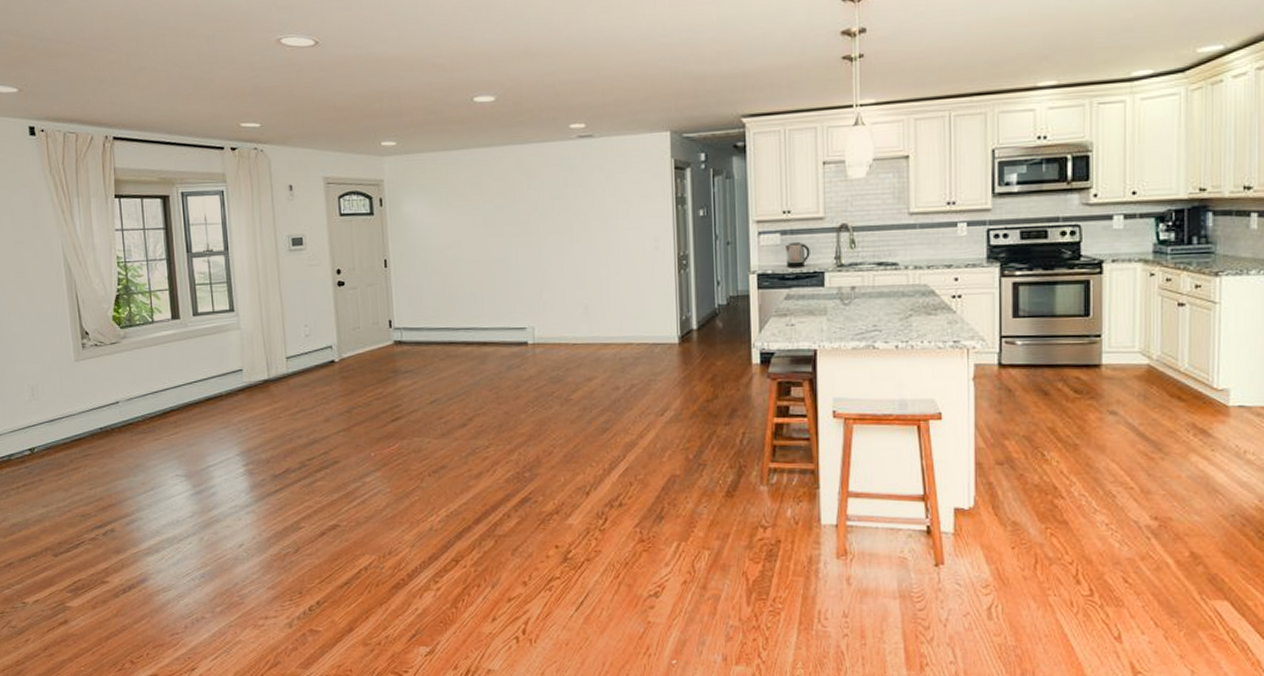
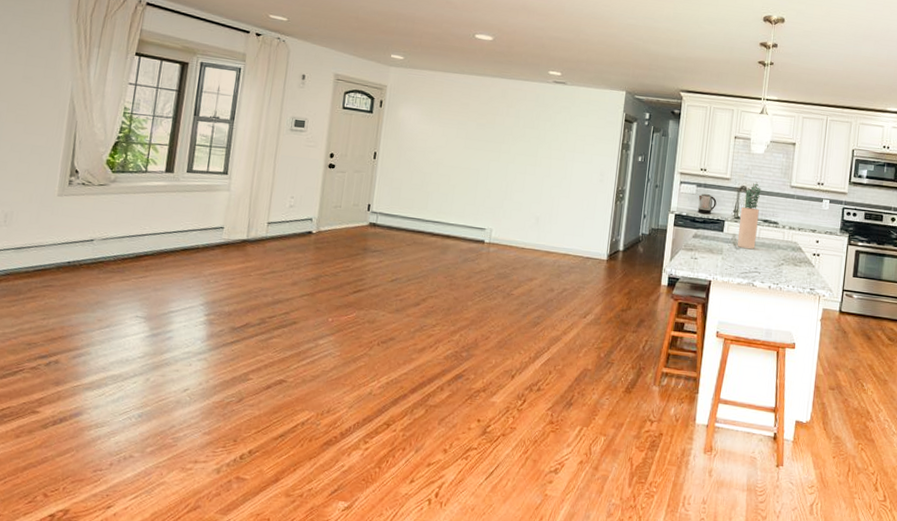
vase: none [843,216,870,304] -> present [737,182,761,250]

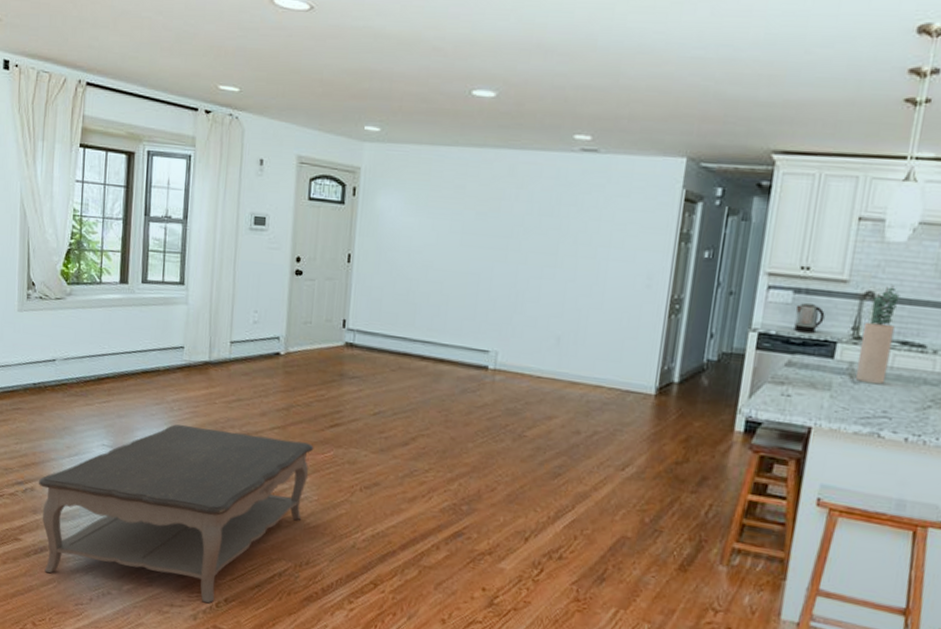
coffee table: none [62,295,339,457] -> present [38,424,314,604]

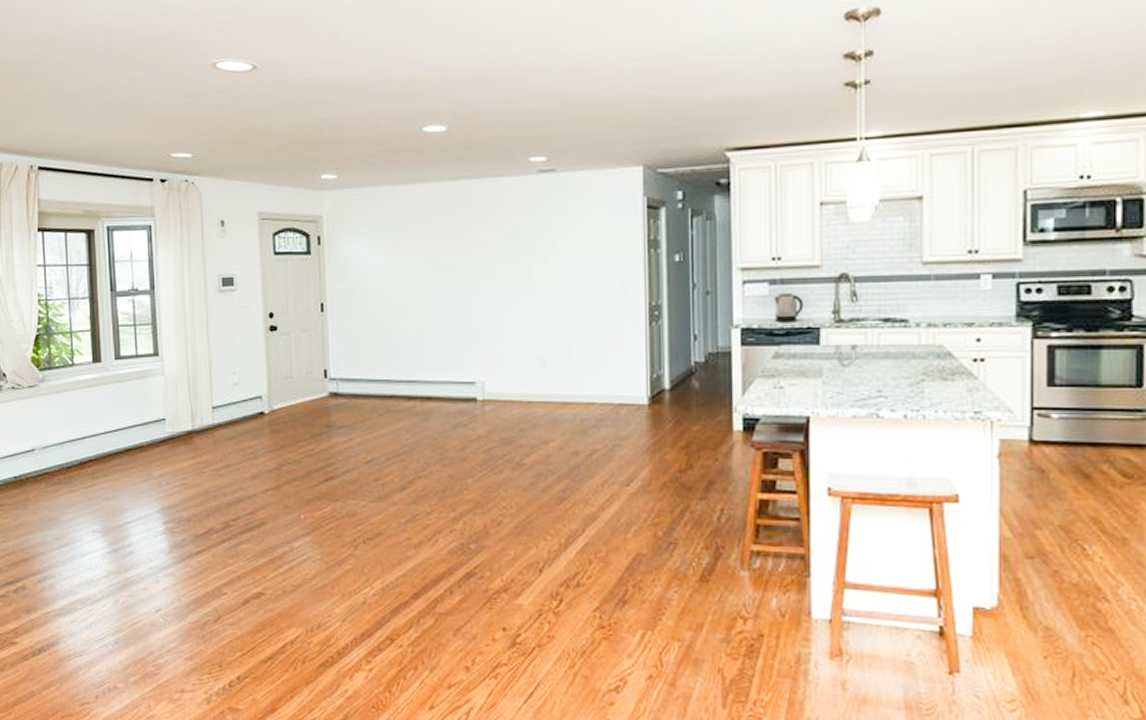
coffee table: present [38,424,314,604] -> none [29,498,311,684]
vase: present [855,285,900,385] -> none [843,264,874,365]

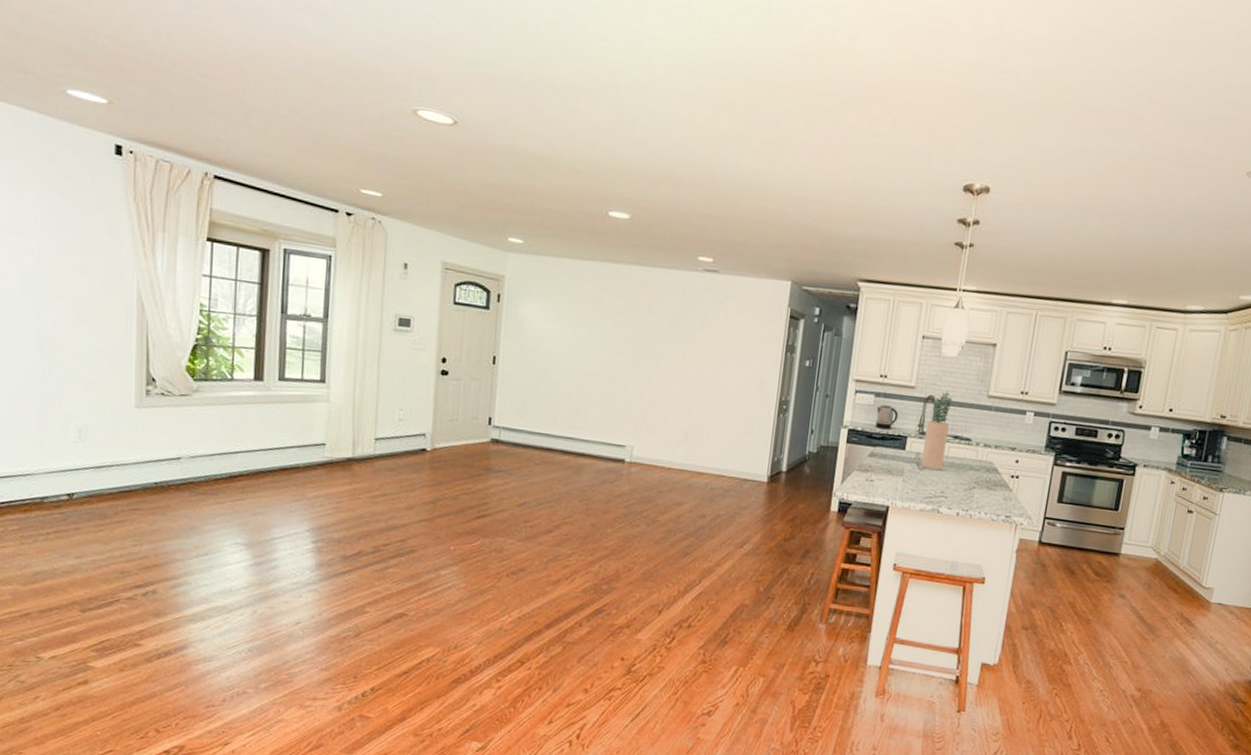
vase: none [843,264,874,365] -> present [921,391,953,471]

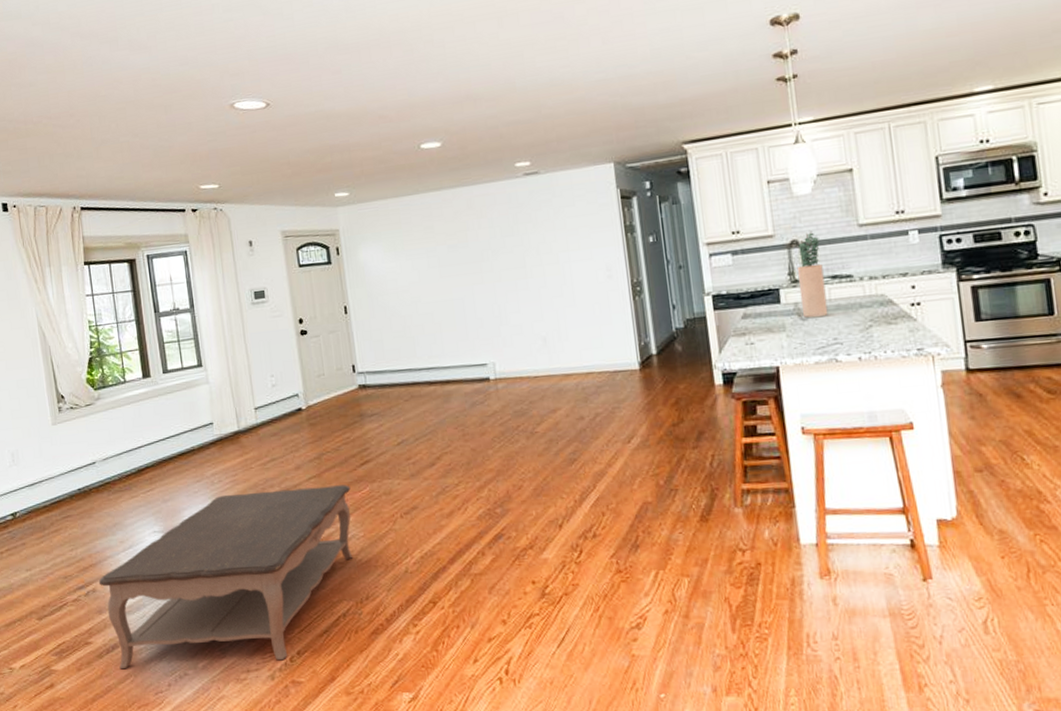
coffee table: none [161,520,461,694] -> present [98,485,353,670]
kettle: present [875,404,899,430] -> none [737,260,763,288]

